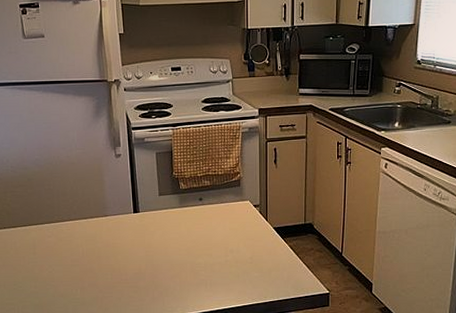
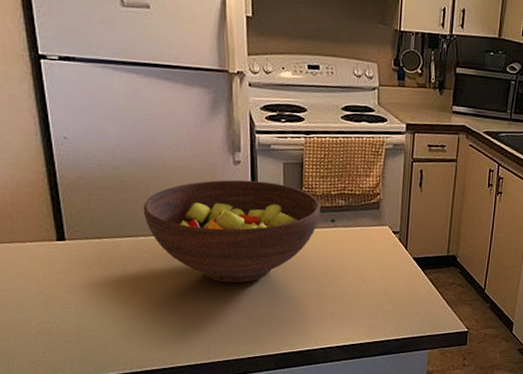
fruit bowl: none [46,170,190,259] -> present [143,179,321,283]

